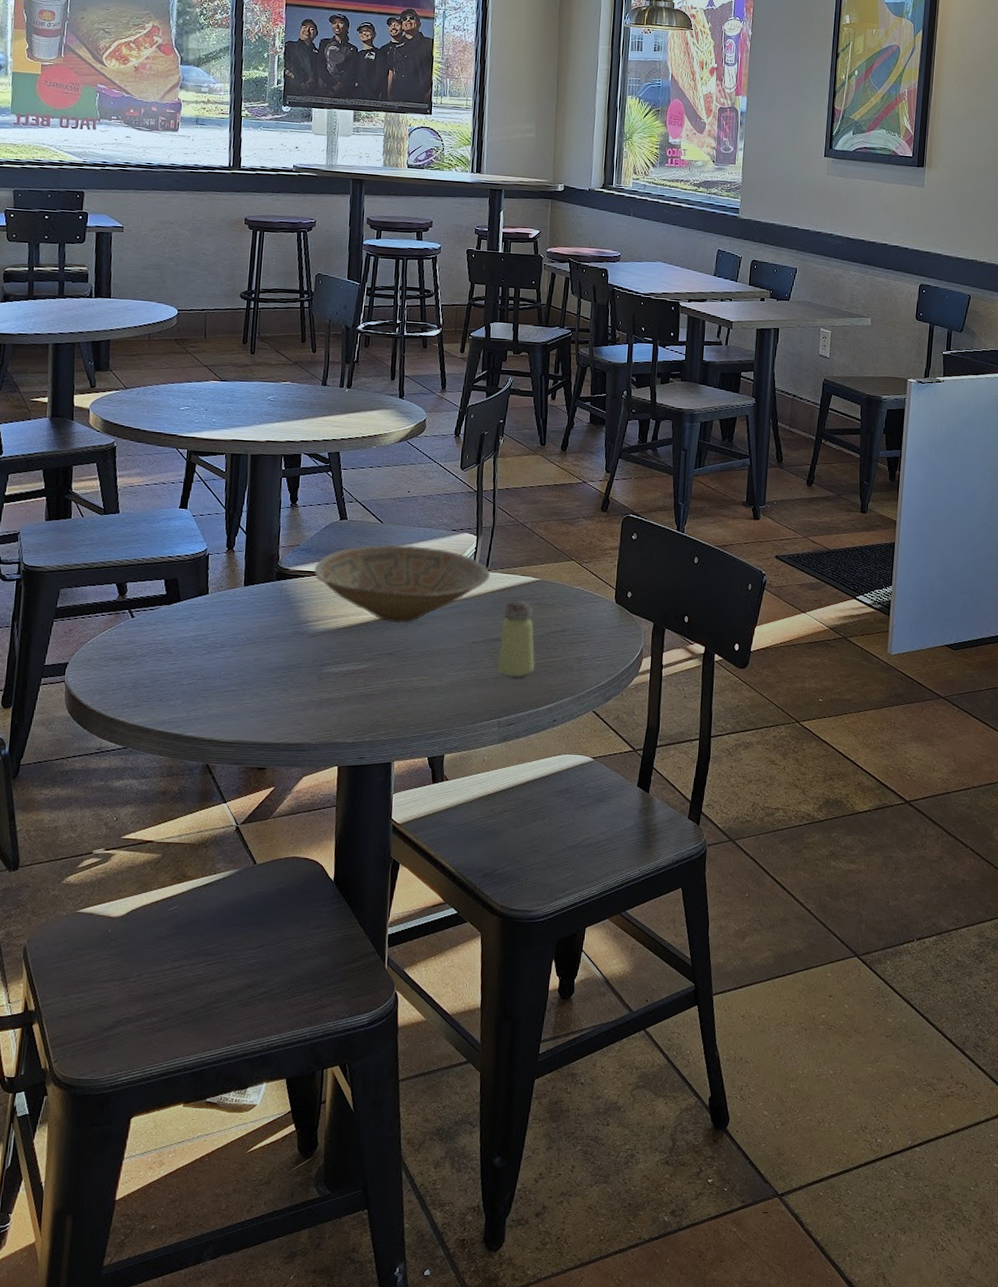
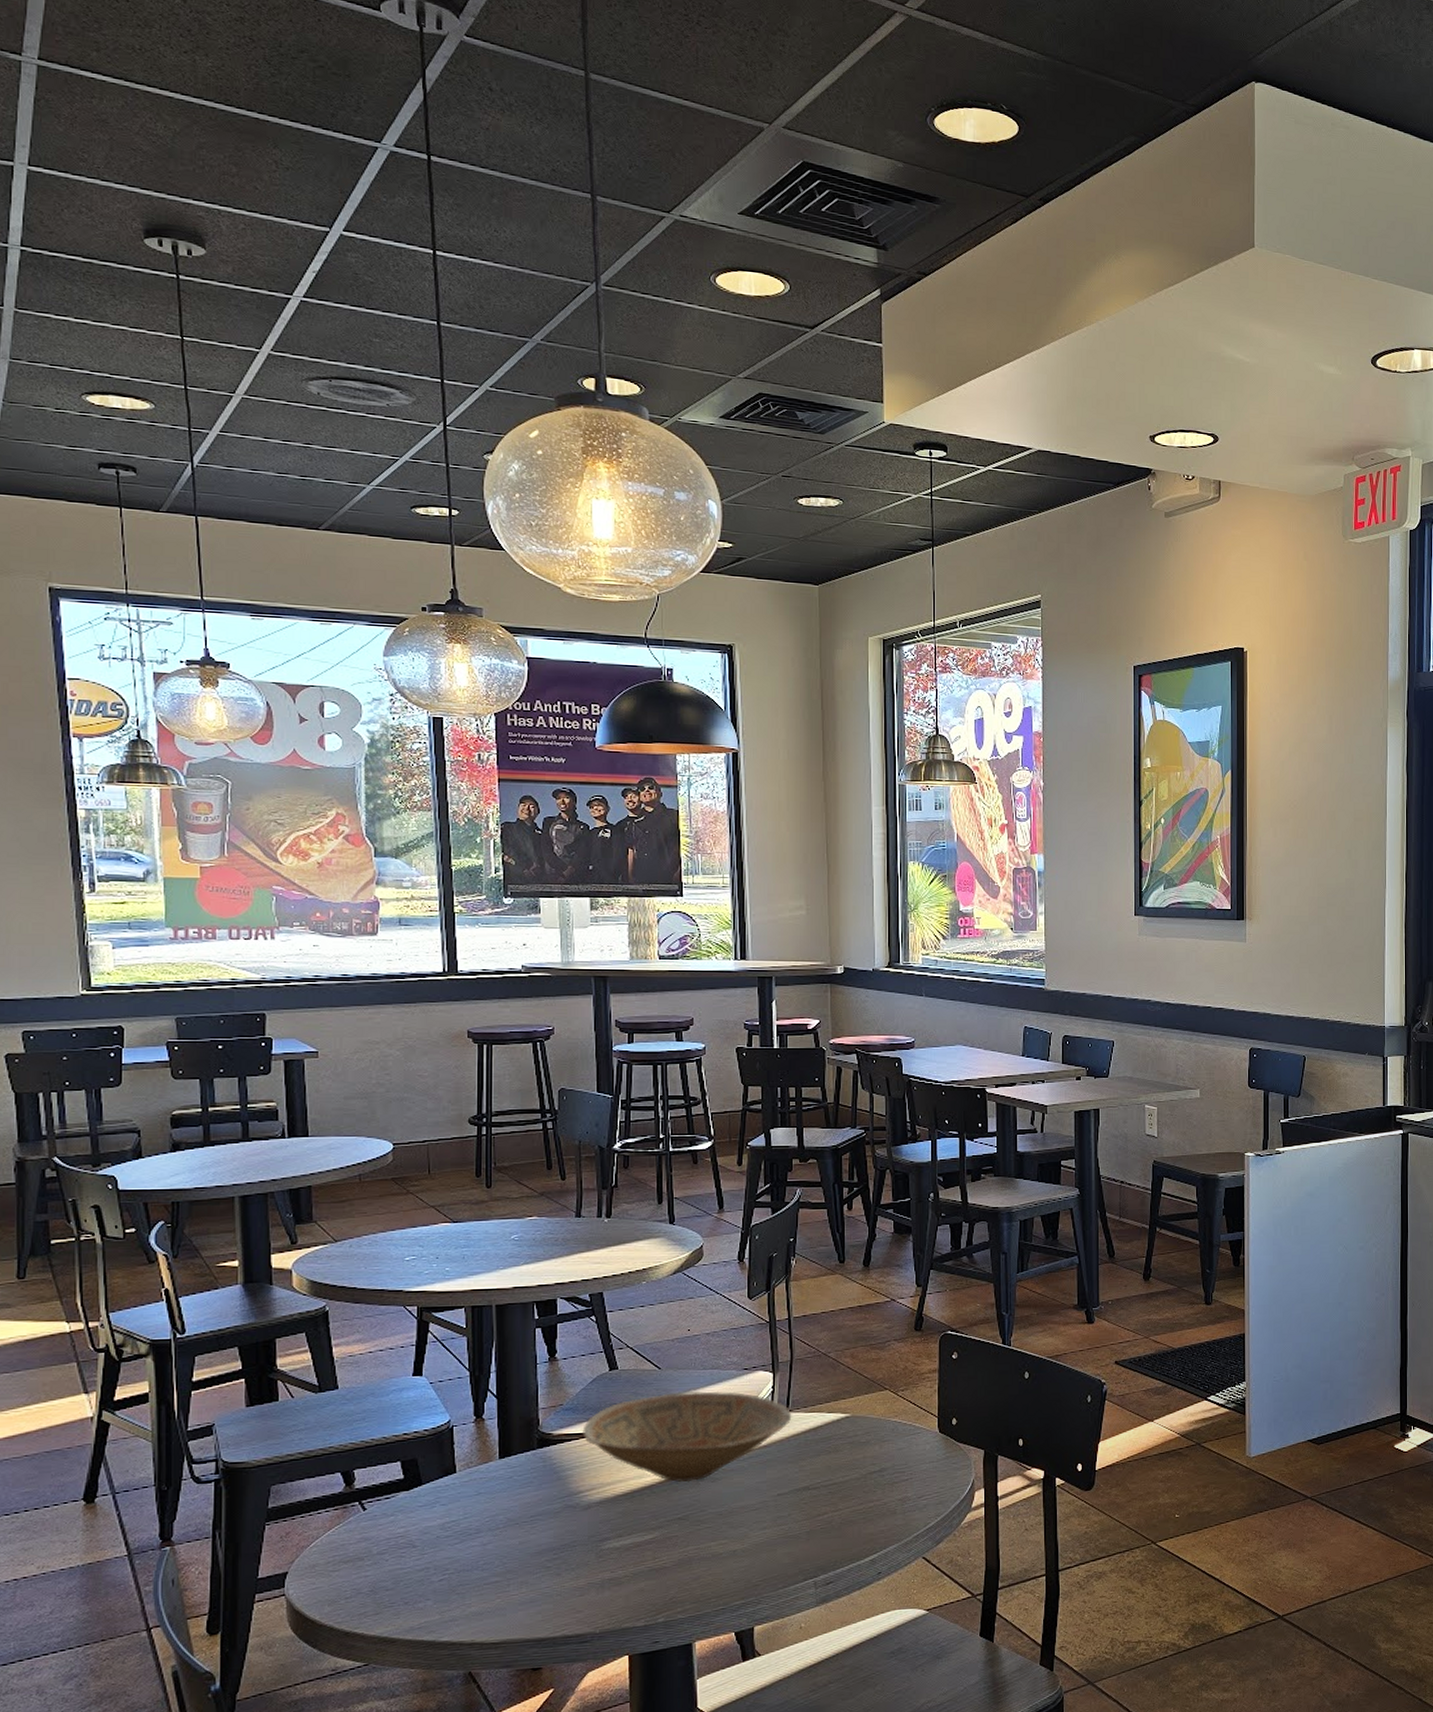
saltshaker: present [497,600,535,677] -> none [808,1441,852,1529]

